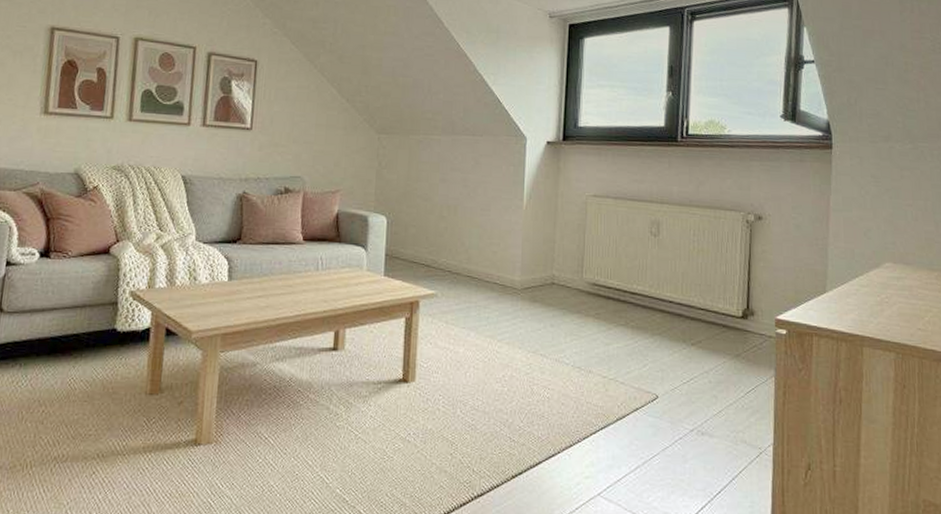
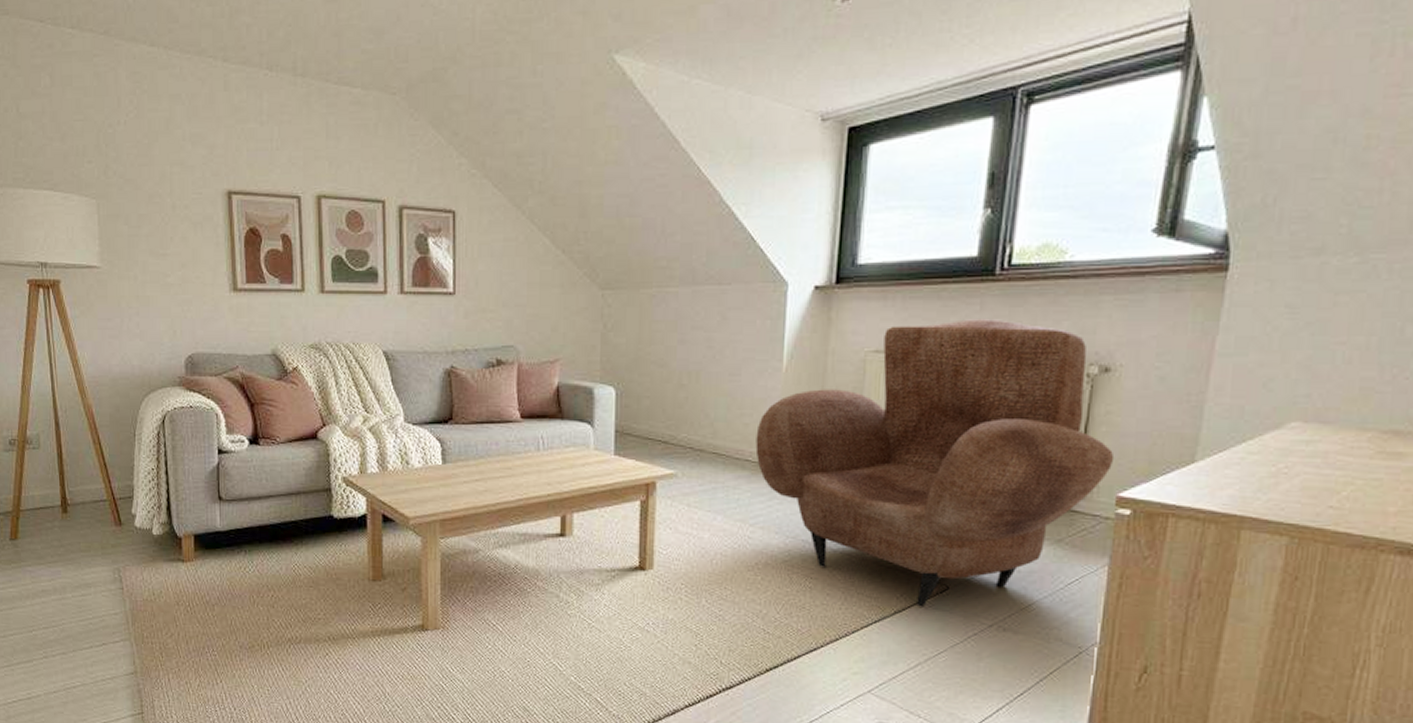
armchair: none [502,174,771,414] -> present [755,319,1115,607]

